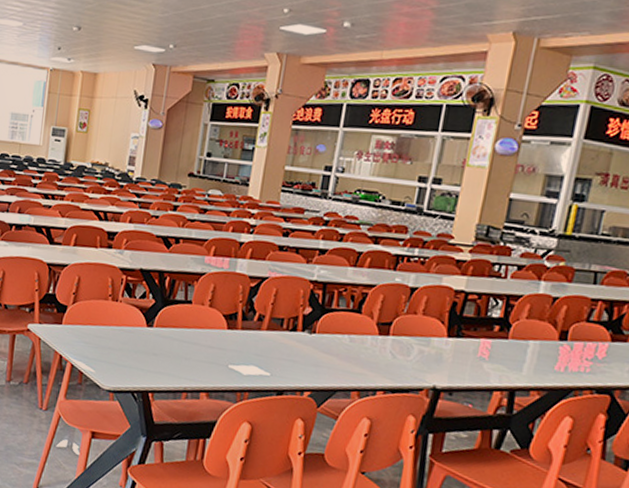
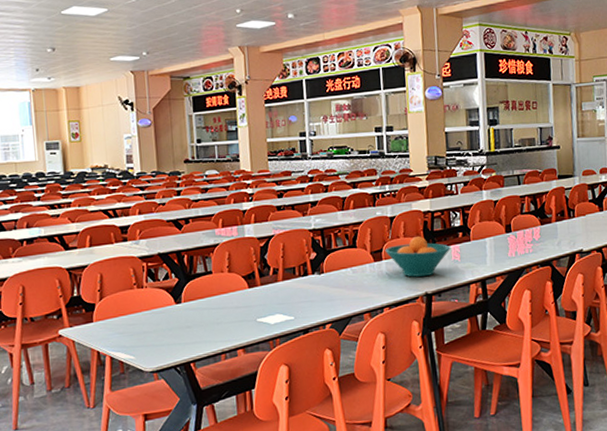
fruit bowl: none [395,317,480,368] -> present [385,235,451,277]

